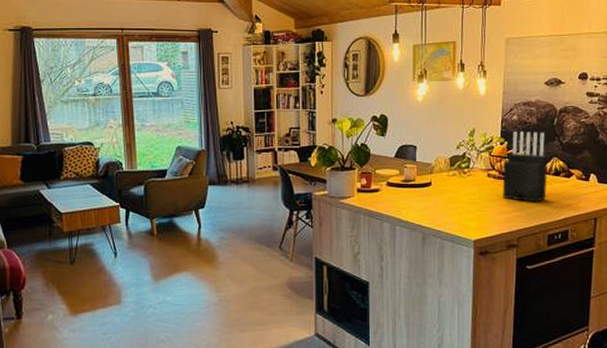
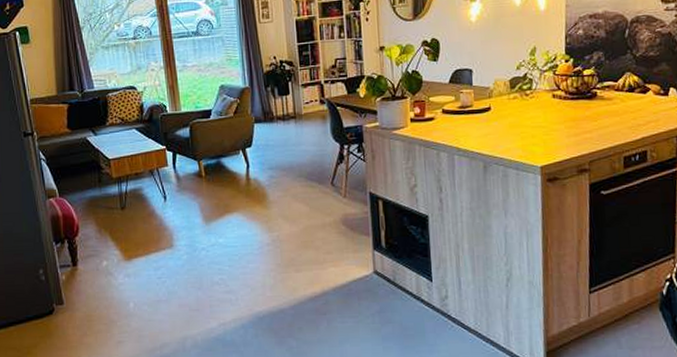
knife block: present [502,132,548,202] -> none [569,45,621,123]

